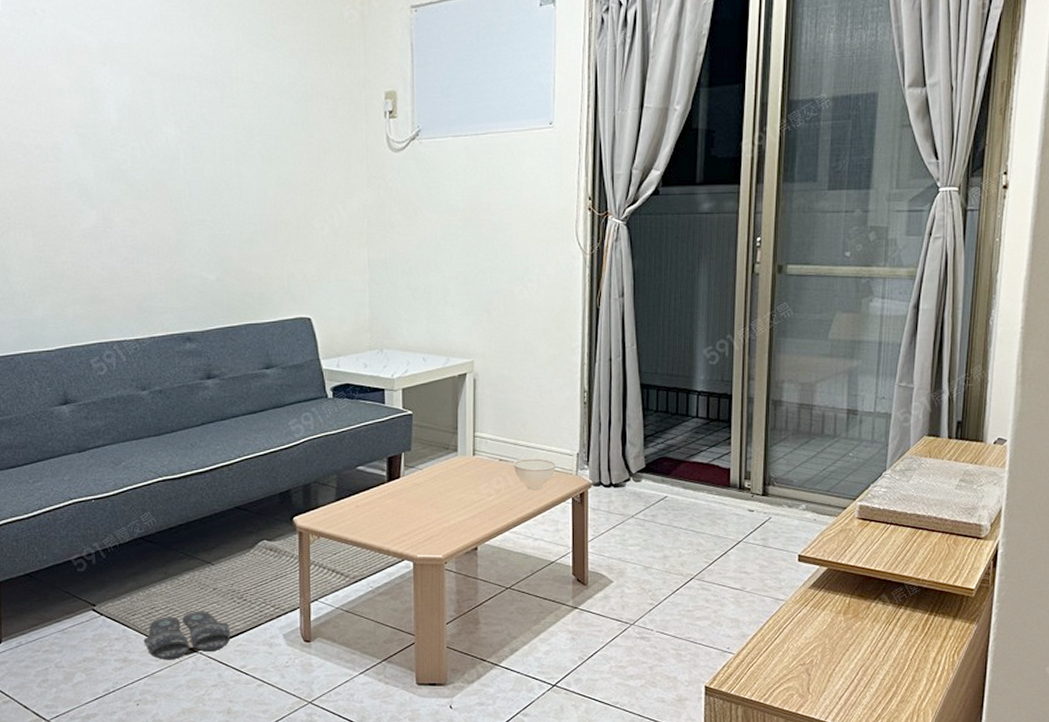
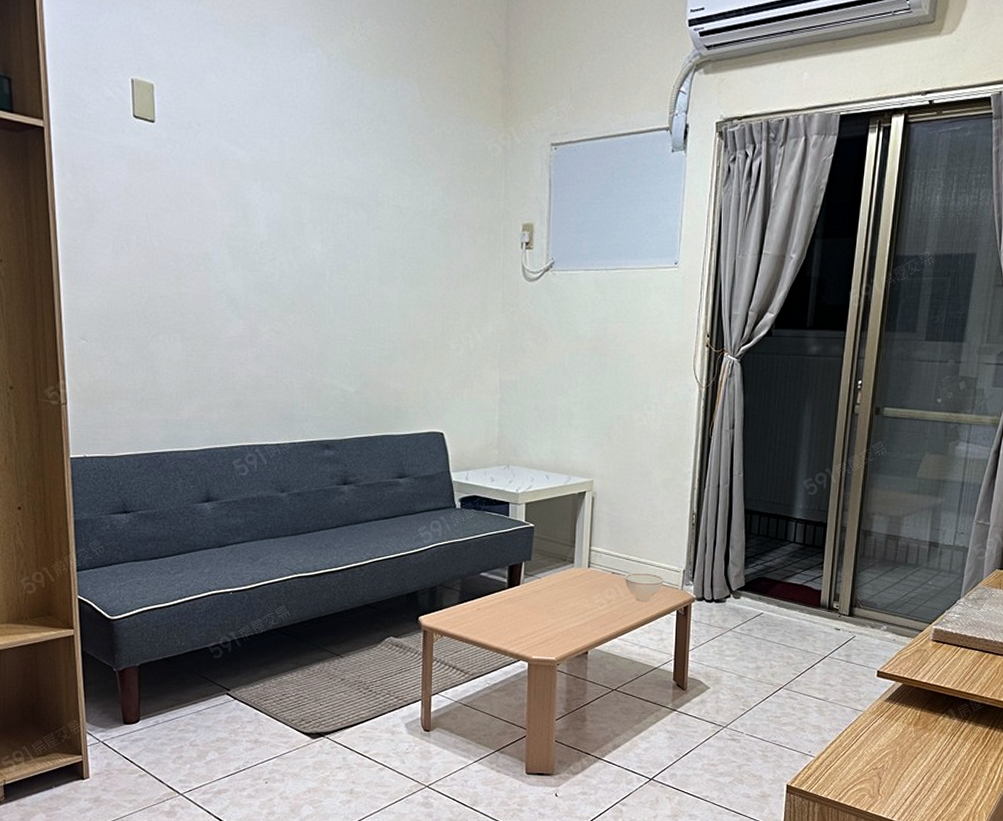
slippers: present [143,610,231,660] -> none [274,699,356,743]

